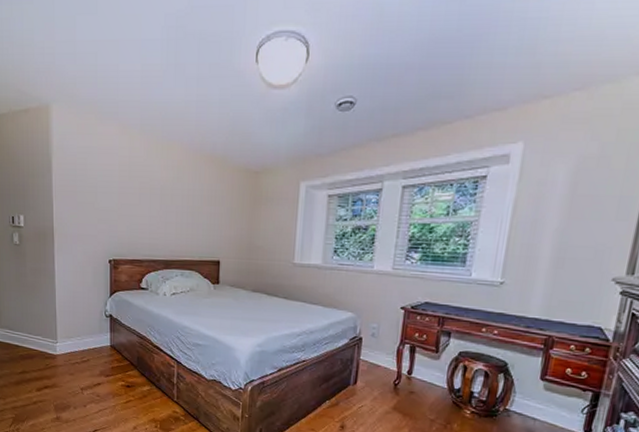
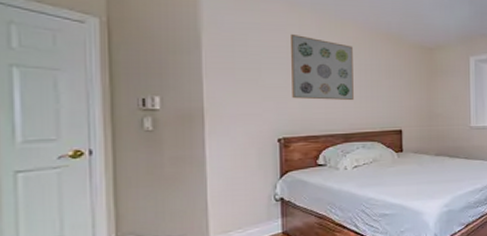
wall art: none [122,157,177,227] -> present [291,33,354,101]

